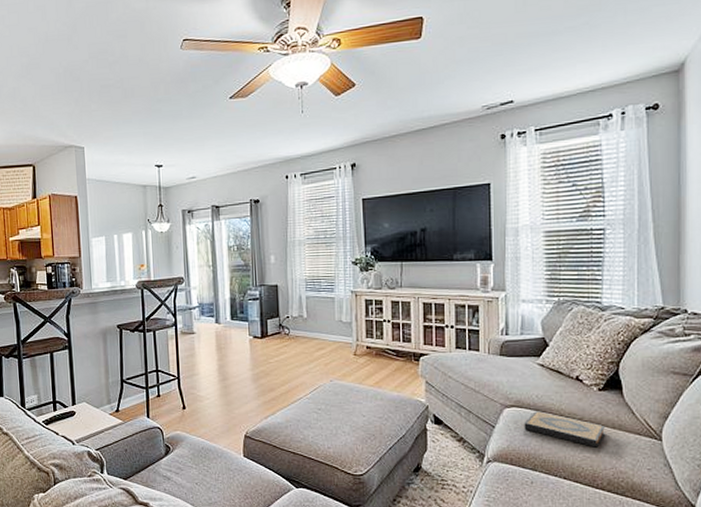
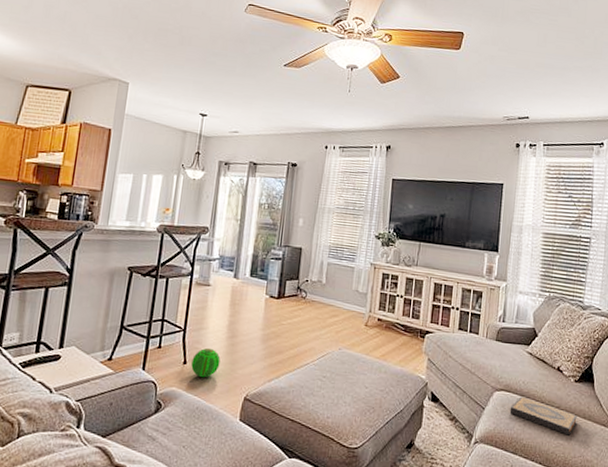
ball: none [190,392,216,420] -> present [191,347,220,378]

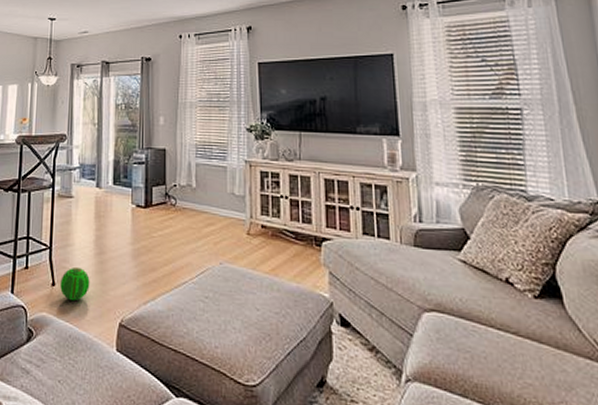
hardback book: present [509,396,577,436] -> none [447,319,548,372]

